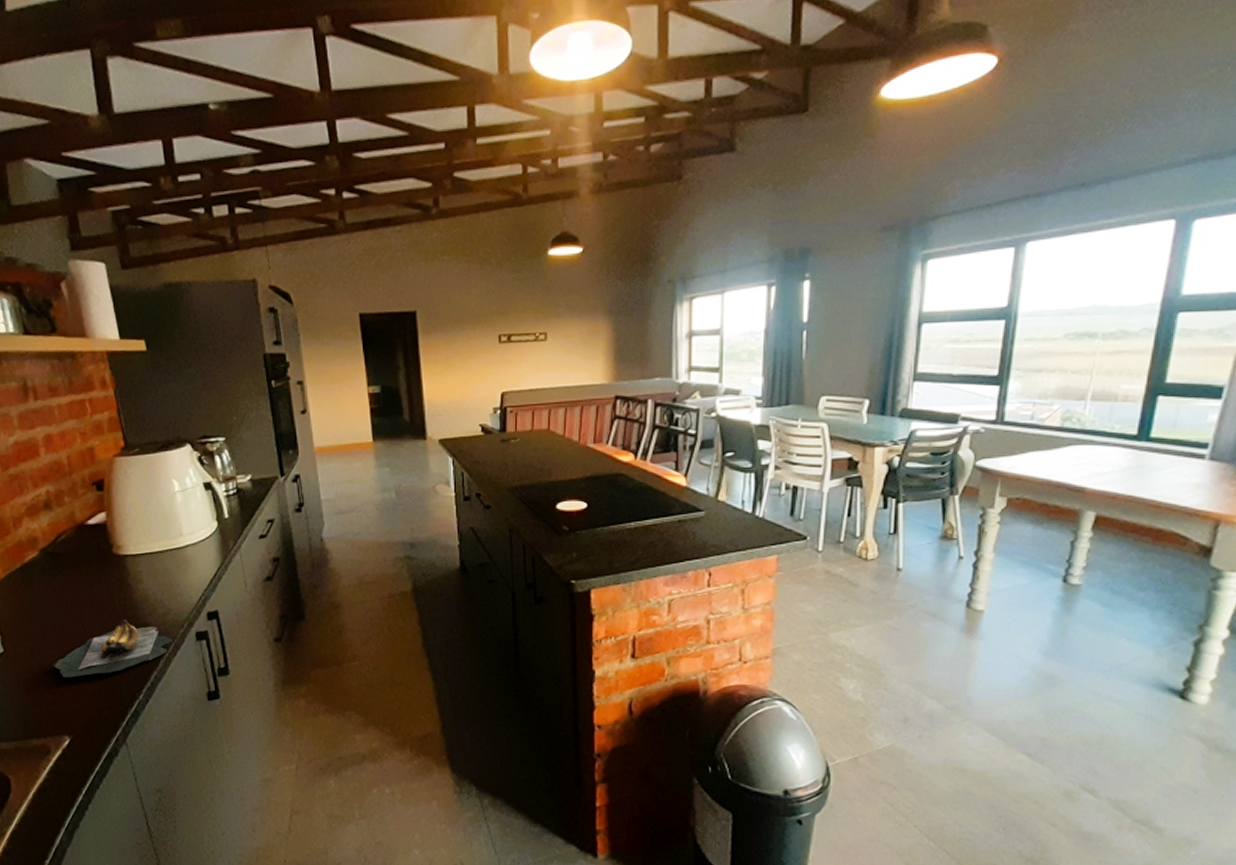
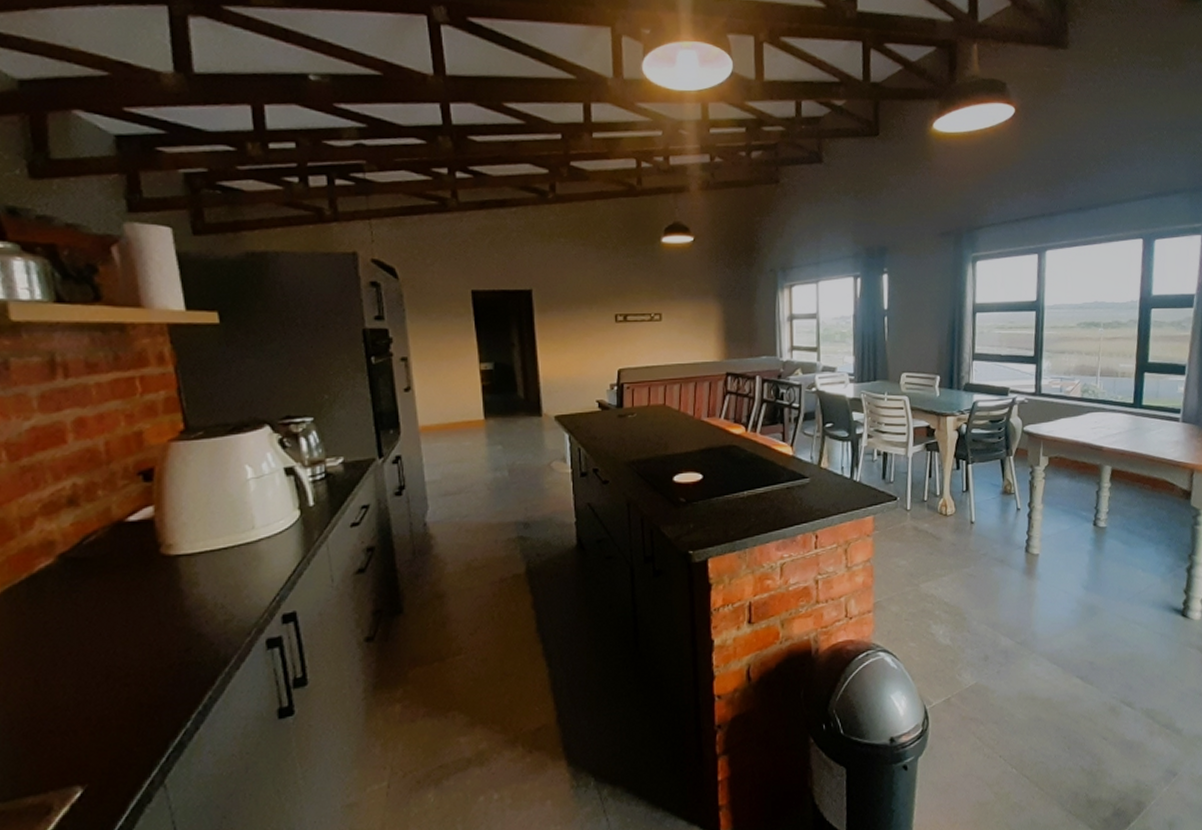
banana bunch: present [52,619,173,678] -> none [64,632,236,712]

